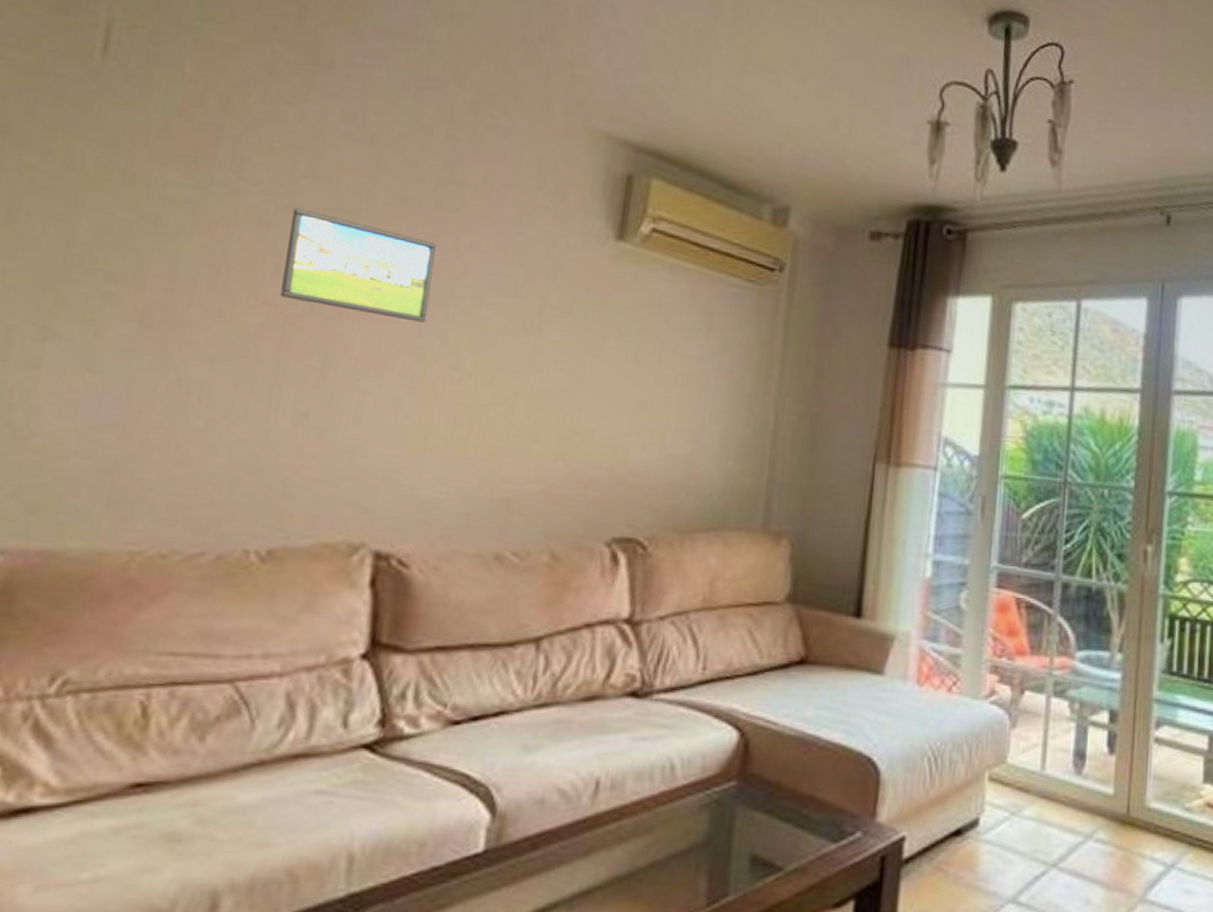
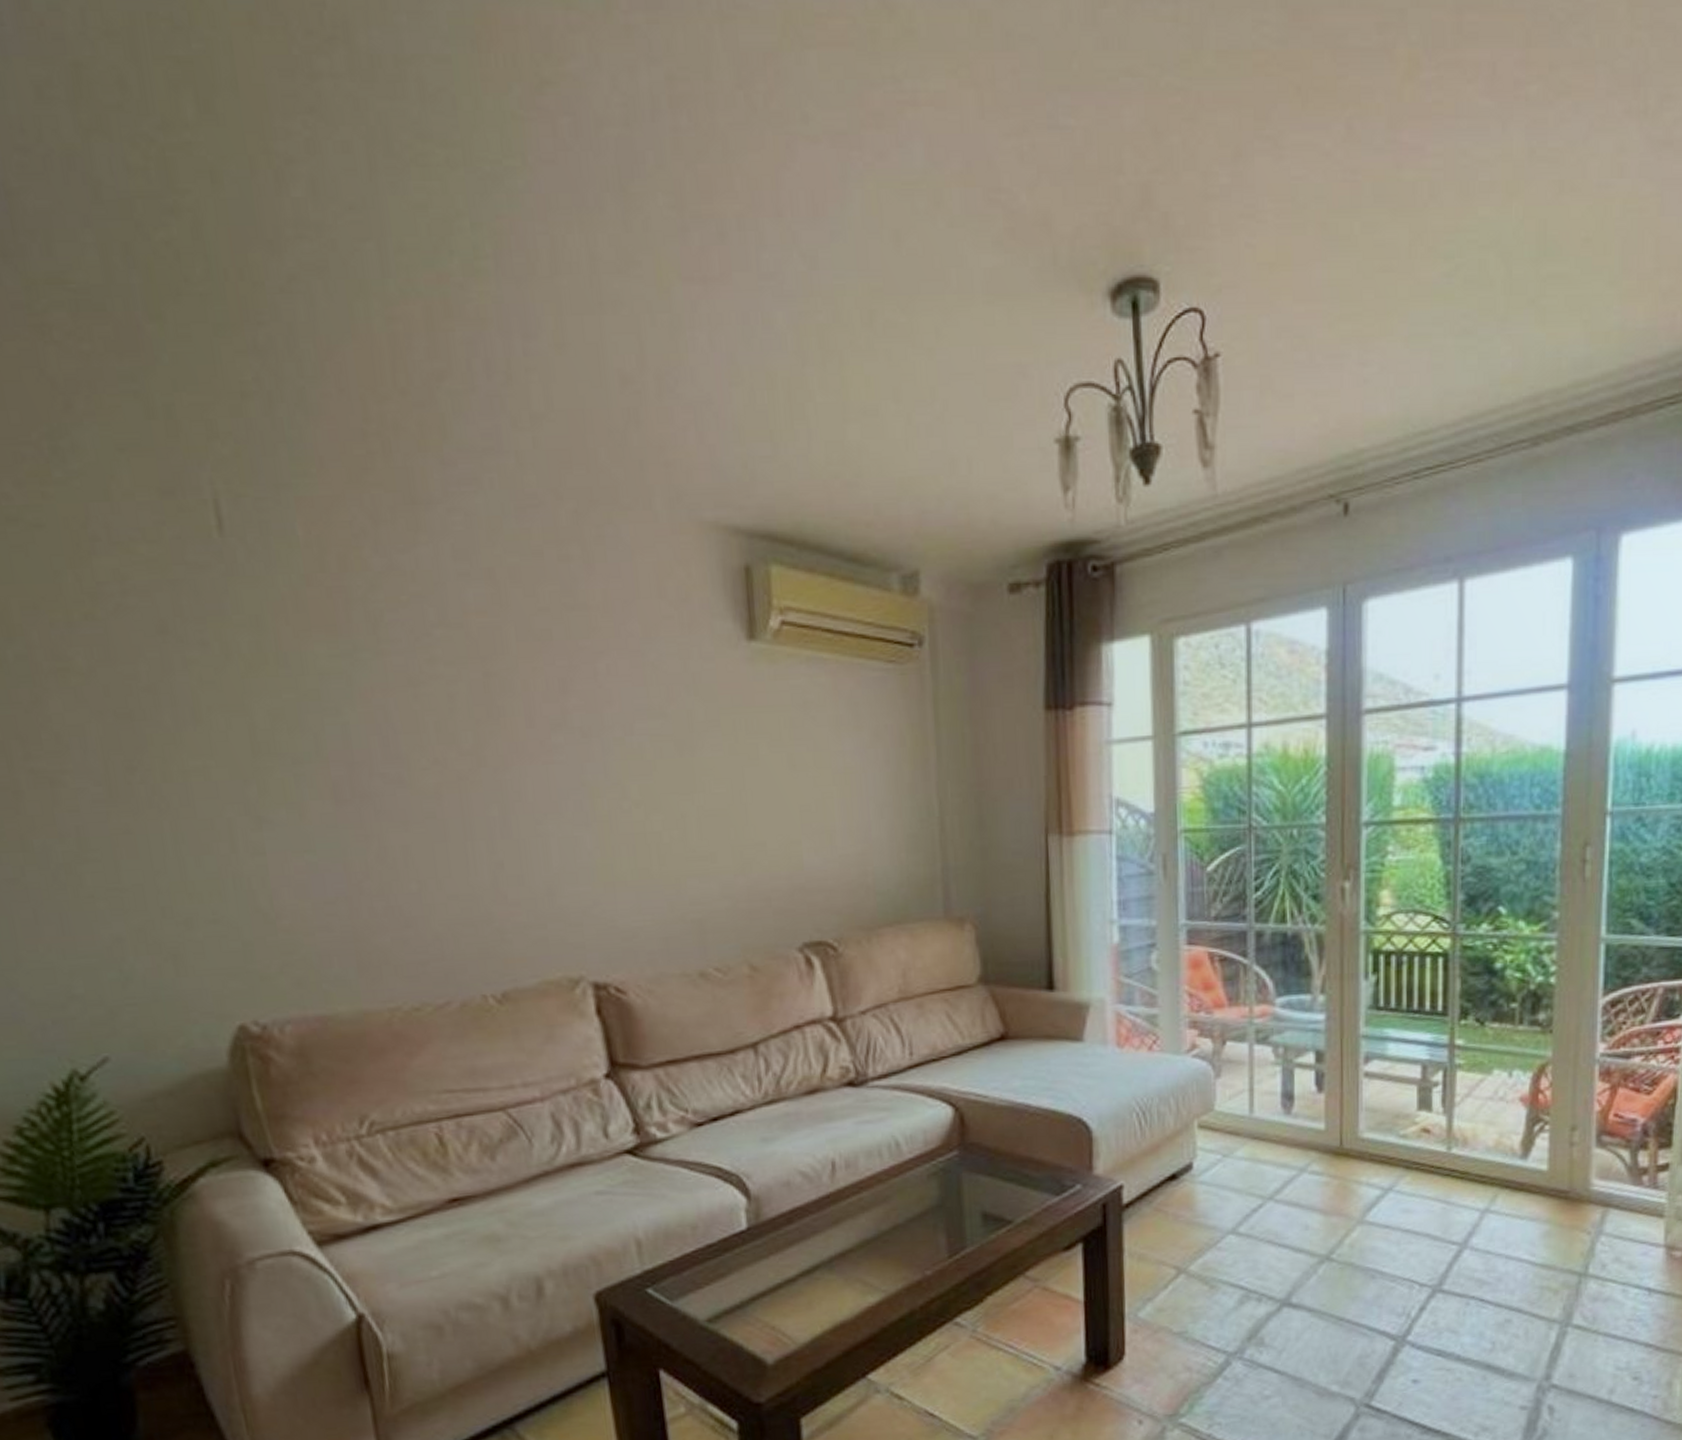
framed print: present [280,208,436,323] -> none [435,661,585,759]

